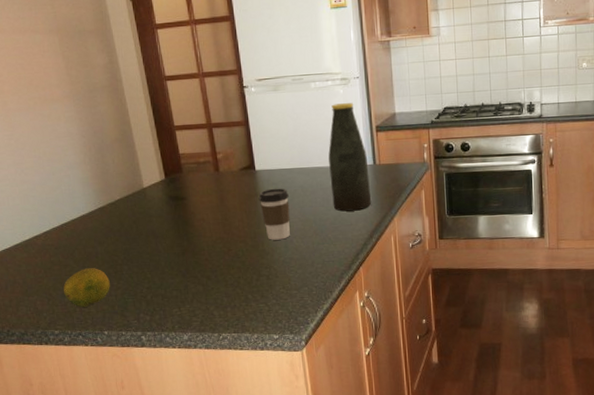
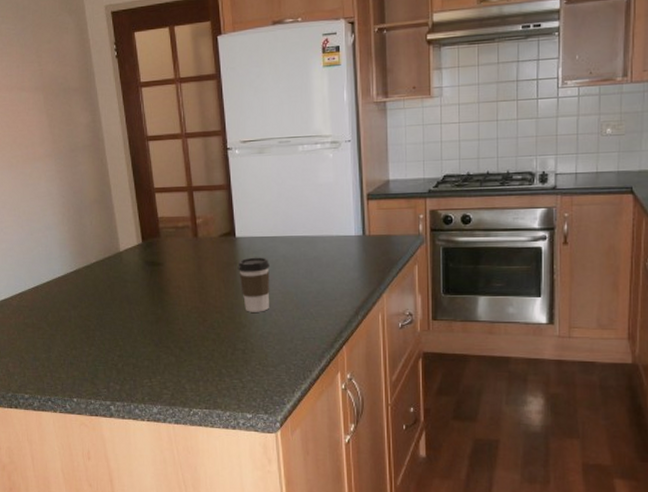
fruit: present [63,268,110,307] -> none [36,332,82,372]
bottle: present [328,103,372,212] -> none [314,168,359,285]

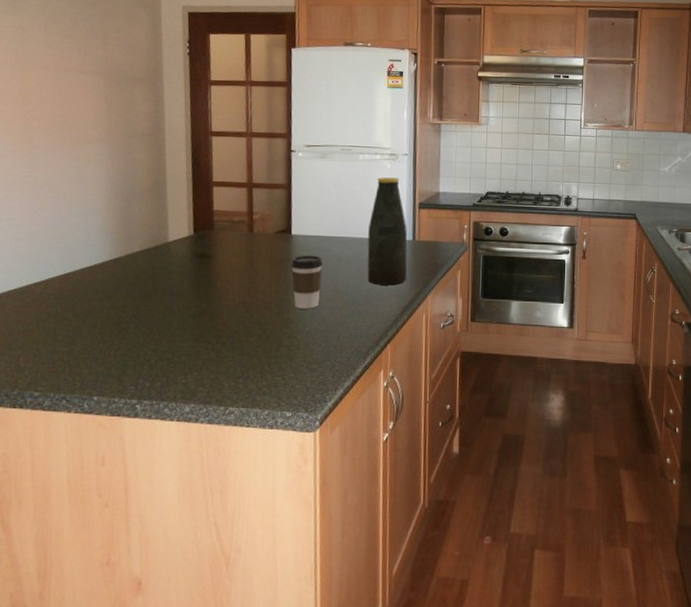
bottle: none [314,168,359,285] -> present [367,177,408,286]

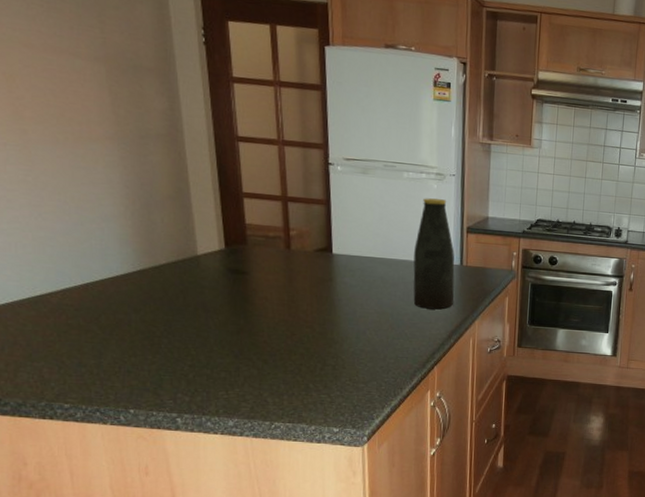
coffee cup: present [290,255,323,309] -> none [332,275,367,330]

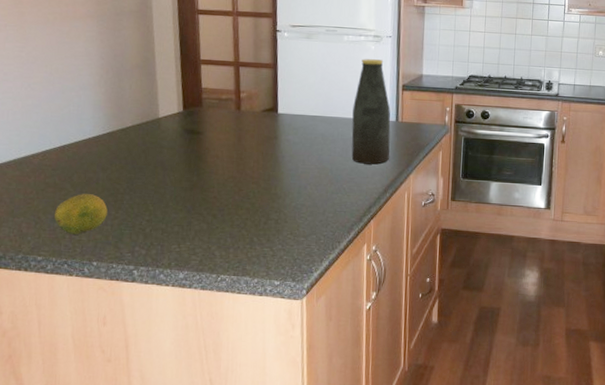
fruit: none [81,336,143,381] -> present [55,194,108,235]

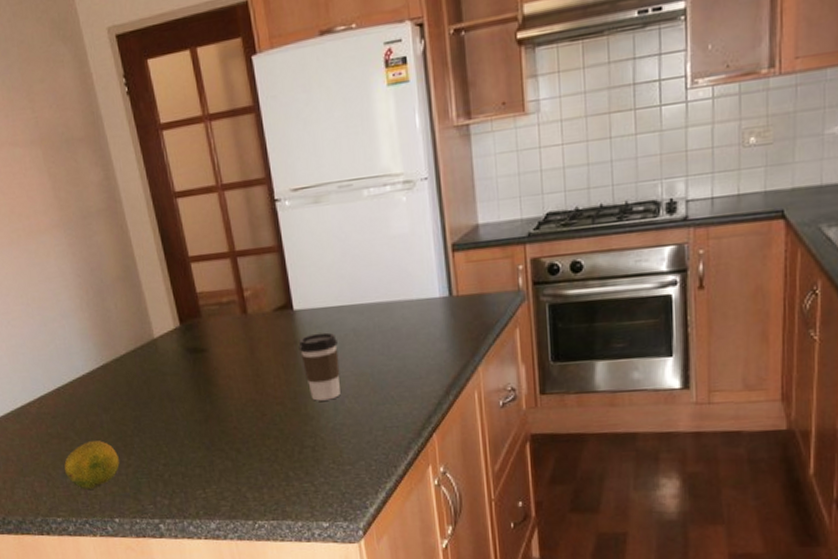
coffee cup: none [277,133,308,185] -> present [298,332,340,401]
bottle: present [351,59,391,165] -> none [388,214,448,361]

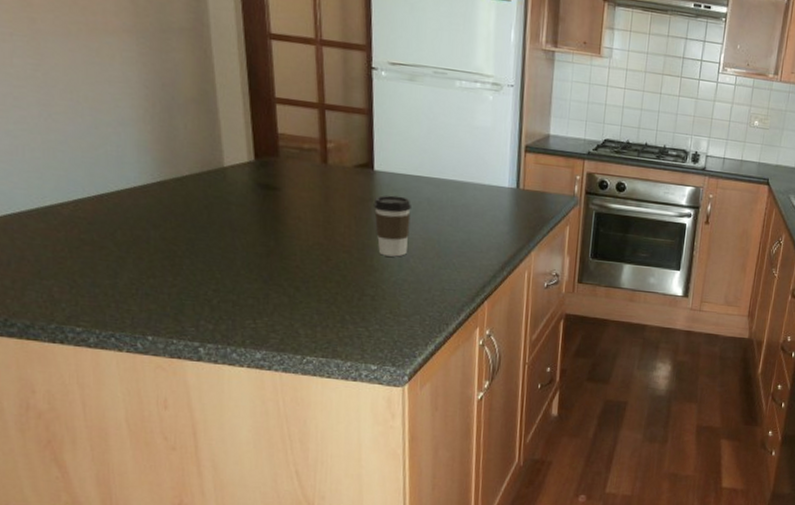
fruit: present [64,441,119,490] -> none [95,254,163,303]

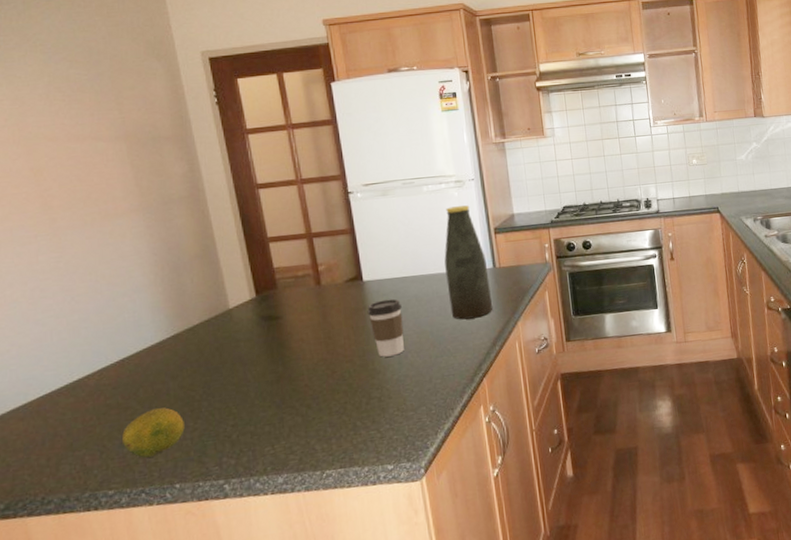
fruit: none [95,254,163,303] -> present [122,407,185,458]
bottle: none [463,110,511,238] -> present [444,205,493,320]

